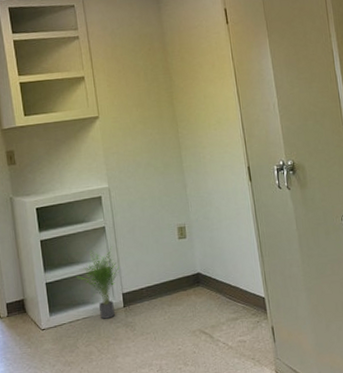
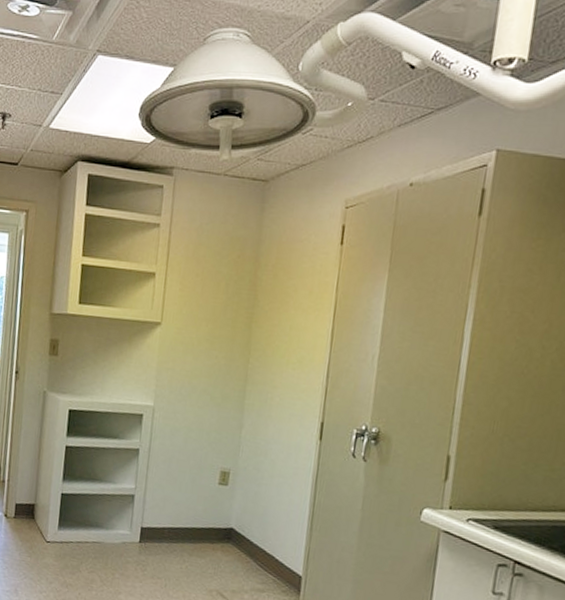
potted plant: present [76,246,119,319] -> none [95,471,145,551]

